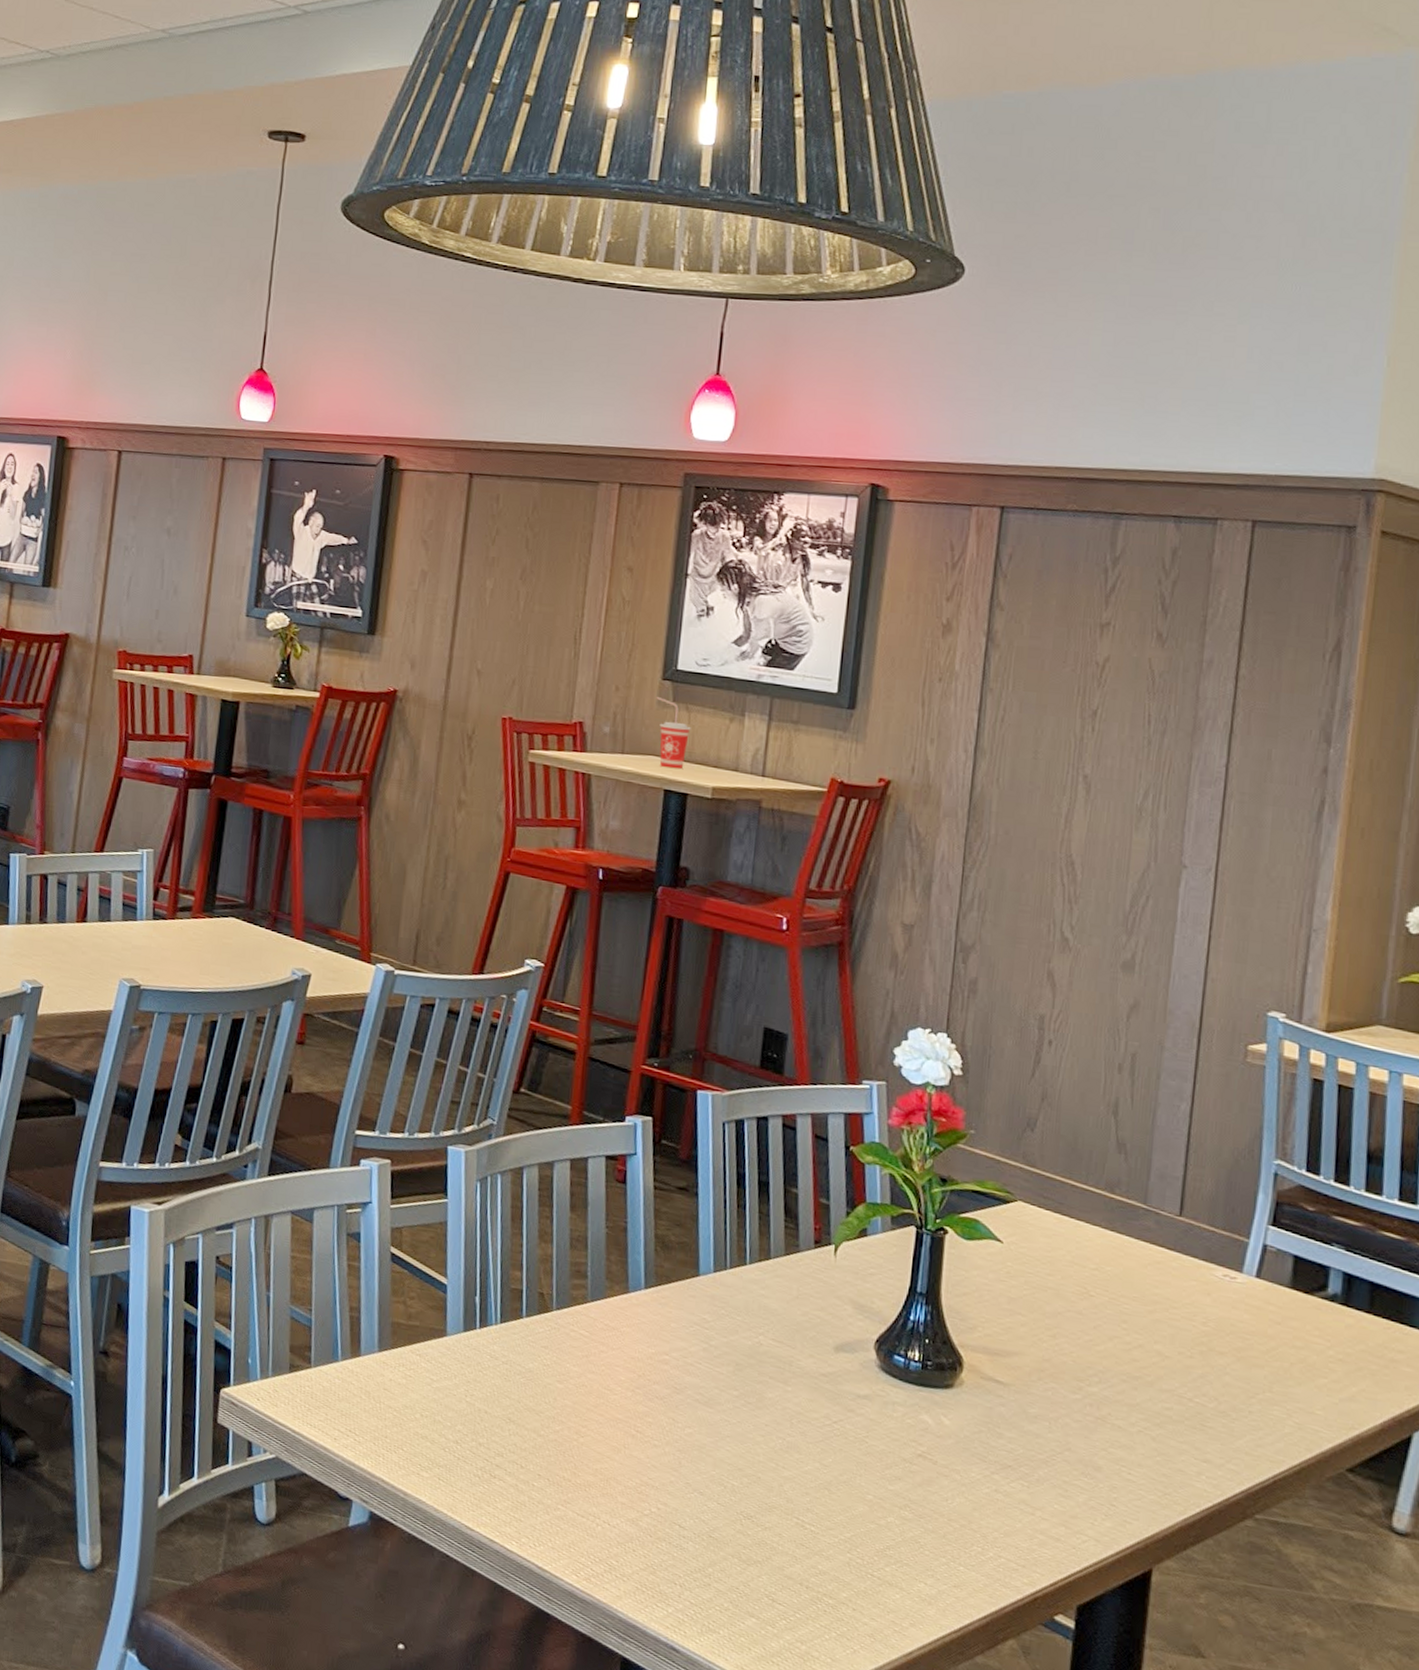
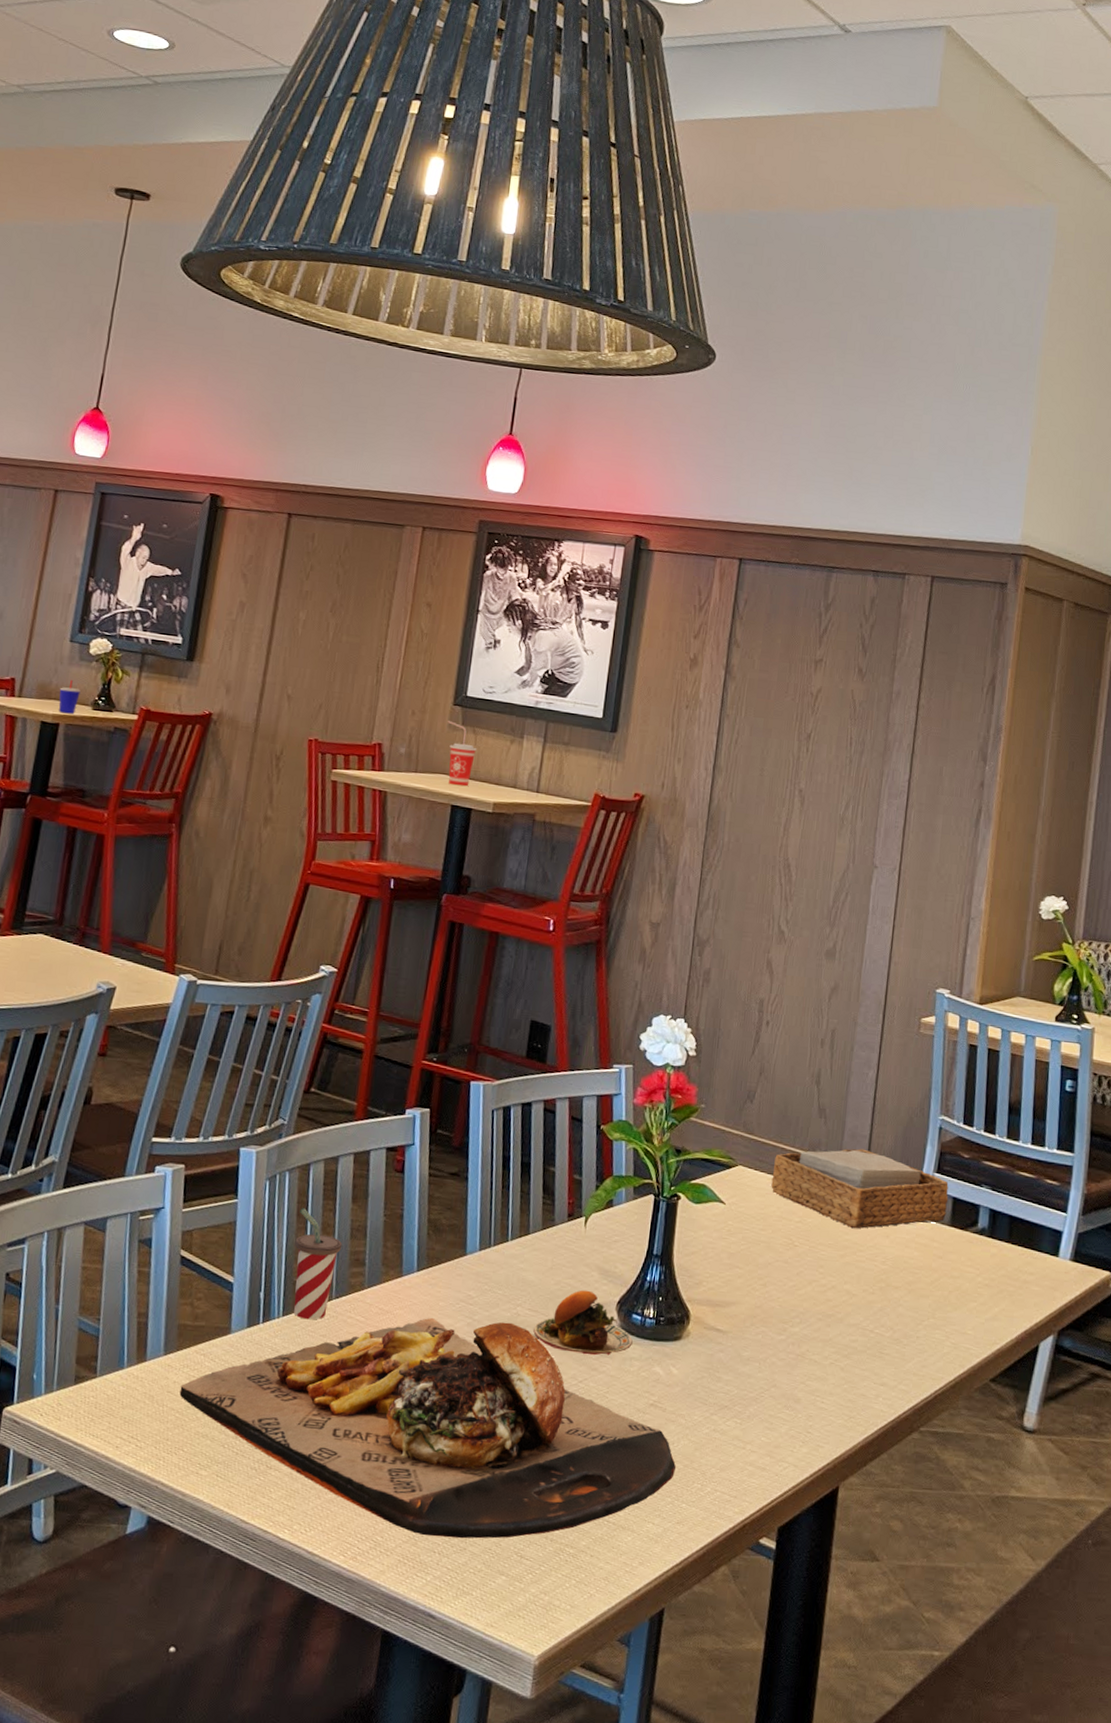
beverage cup: none [238,655,259,692] -> present [59,679,81,714]
food tray: none [396,1338,950,1580] -> present [179,1317,676,1539]
beverage cup: none [510,1212,562,1330] -> present [293,1207,343,1320]
burger: none [779,1323,895,1397] -> present [533,1290,633,1356]
napkin holder: none [1059,1190,1288,1283] -> present [771,1148,949,1228]

